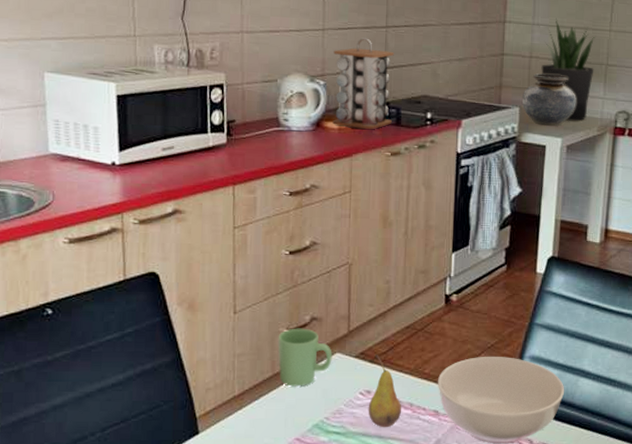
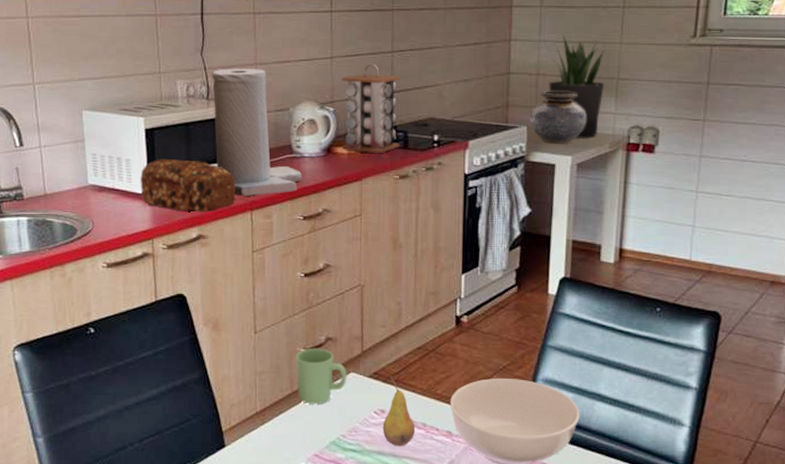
bread loaf: none [109,127,217,186] -> present [140,158,236,213]
paper towel: none [194,35,290,170] -> present [212,68,303,196]

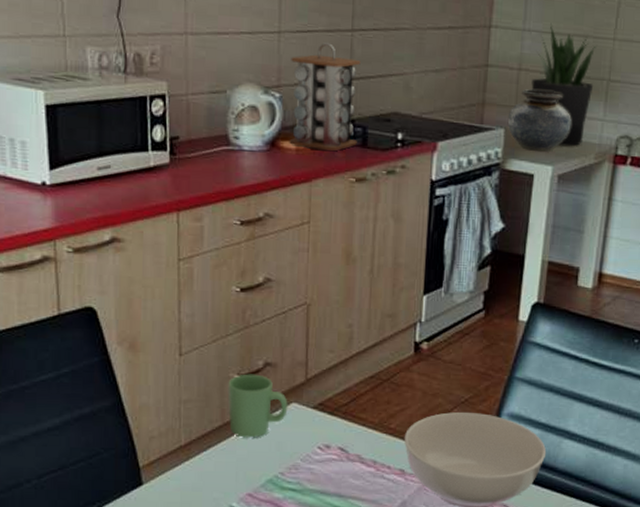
bread loaf: present [140,158,236,213] -> none [39,142,159,211]
paper towel: present [212,68,303,196] -> none [131,36,241,194]
fruit: present [382,374,416,447] -> none [327,405,365,486]

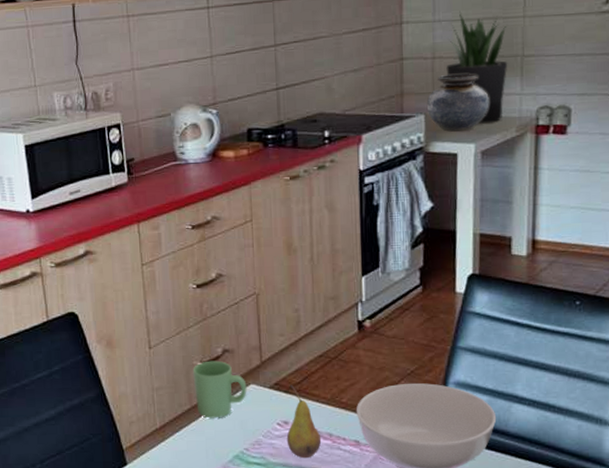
spice rack: present [289,43,361,151] -> none [223,60,288,155]
fruit: none [327,405,365,486] -> present [286,384,322,459]

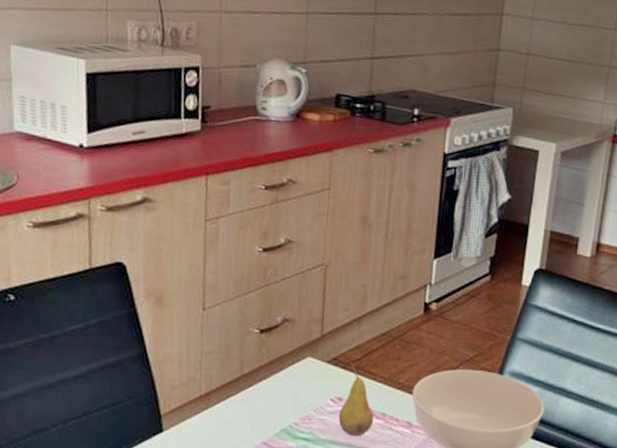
mug: present [192,360,247,419] -> none [247,328,304,390]
vase: present [426,73,489,132] -> none [515,72,575,130]
planter: present [446,11,508,124] -> none [538,13,599,126]

